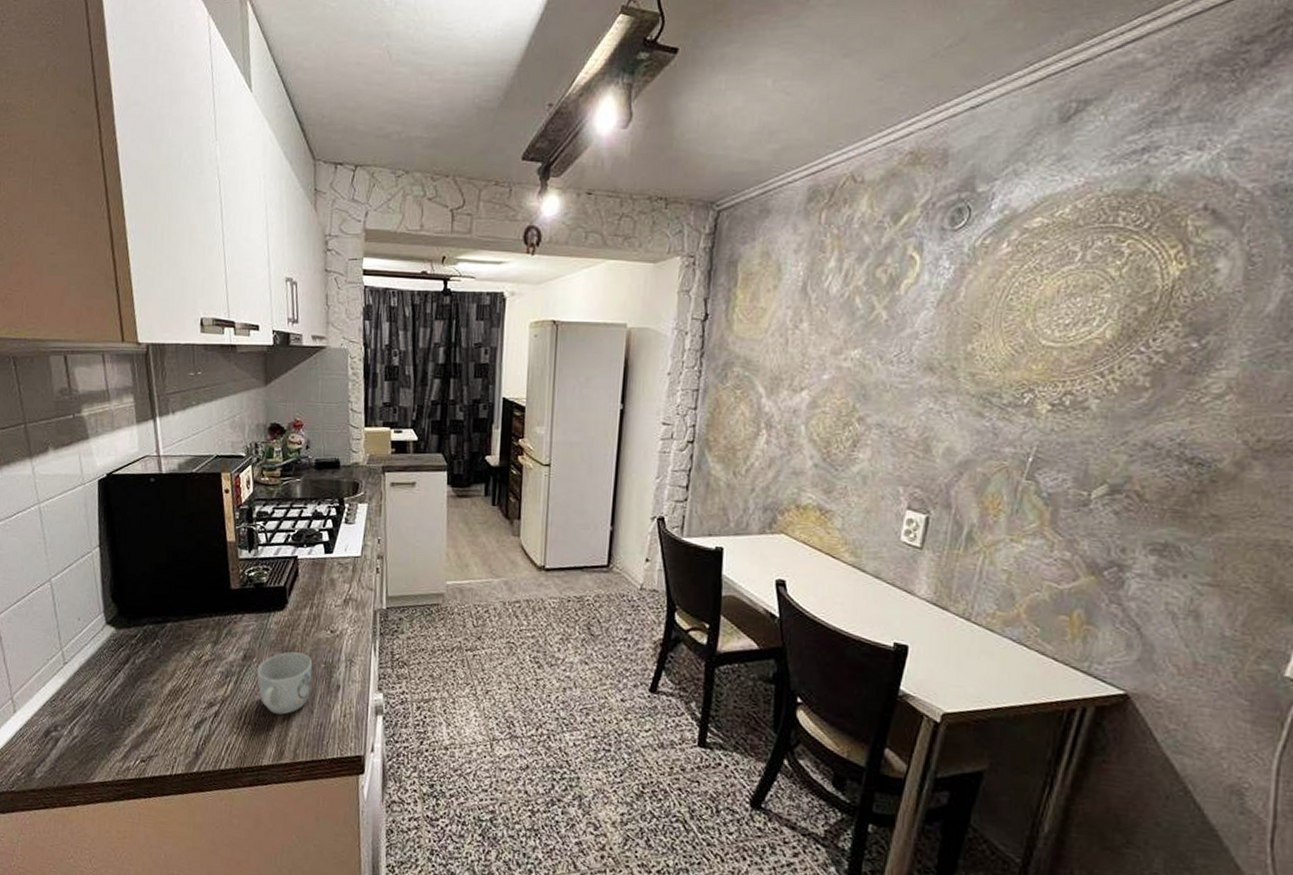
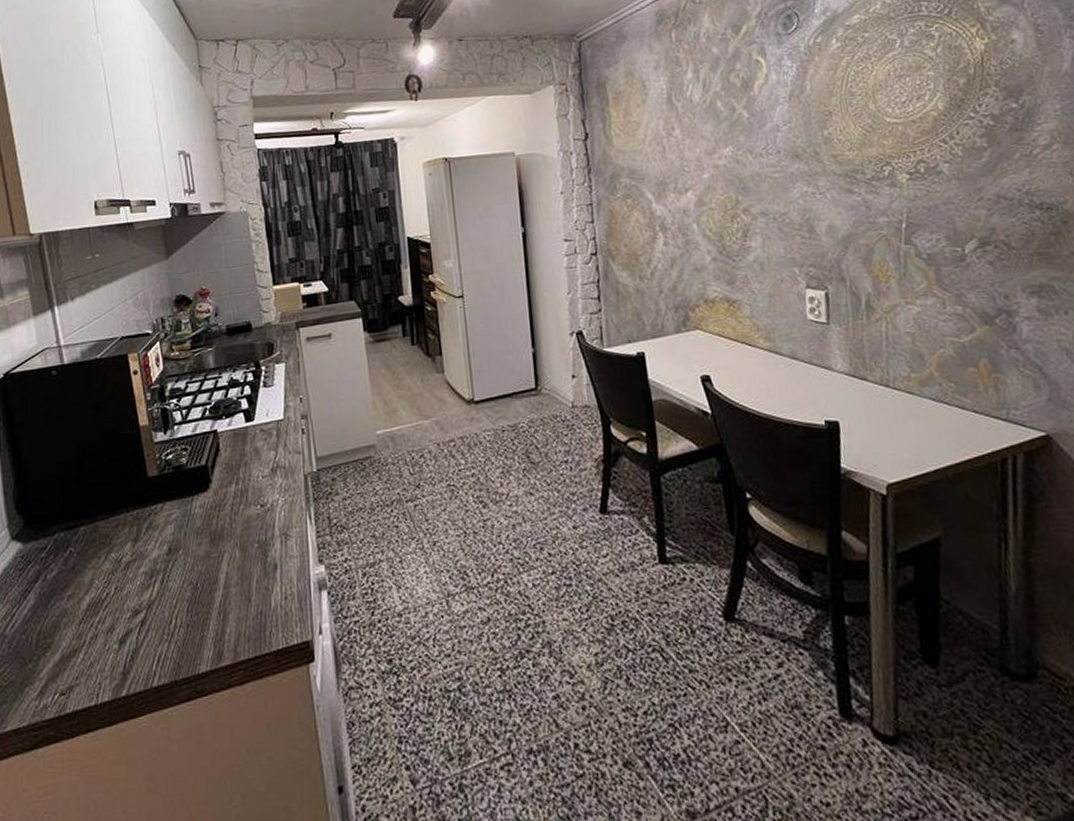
mug: present [257,651,313,715] -> none [184,535,247,610]

